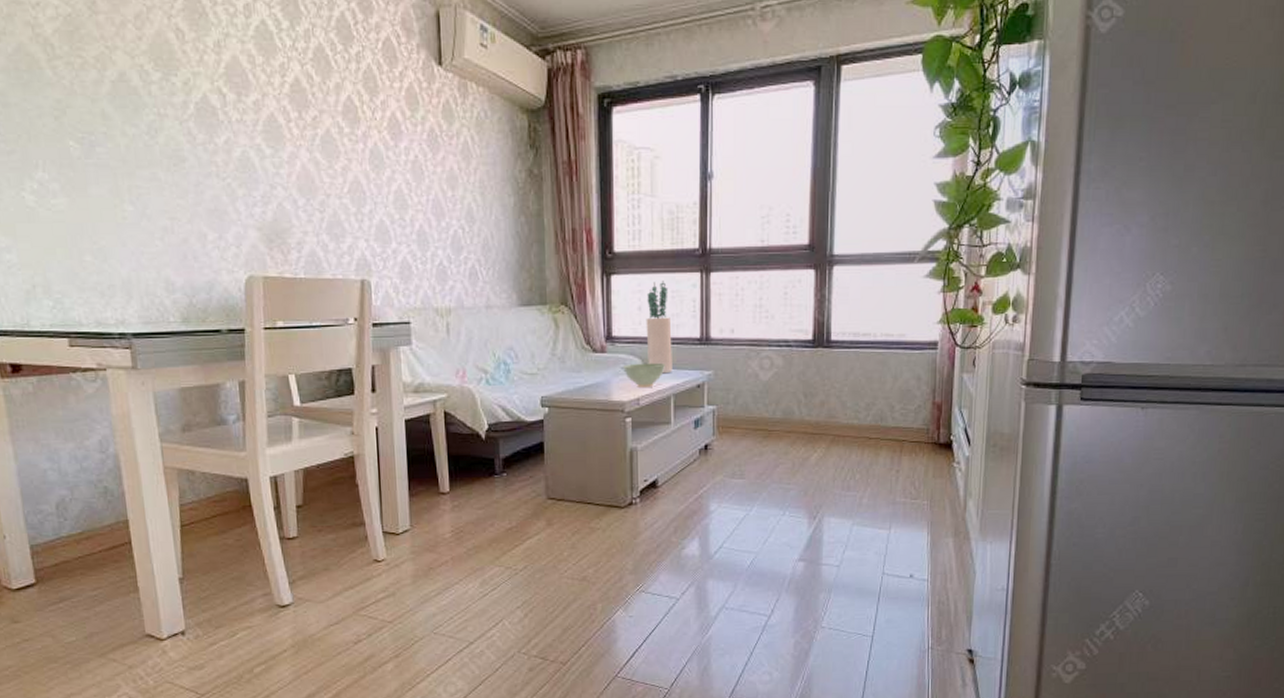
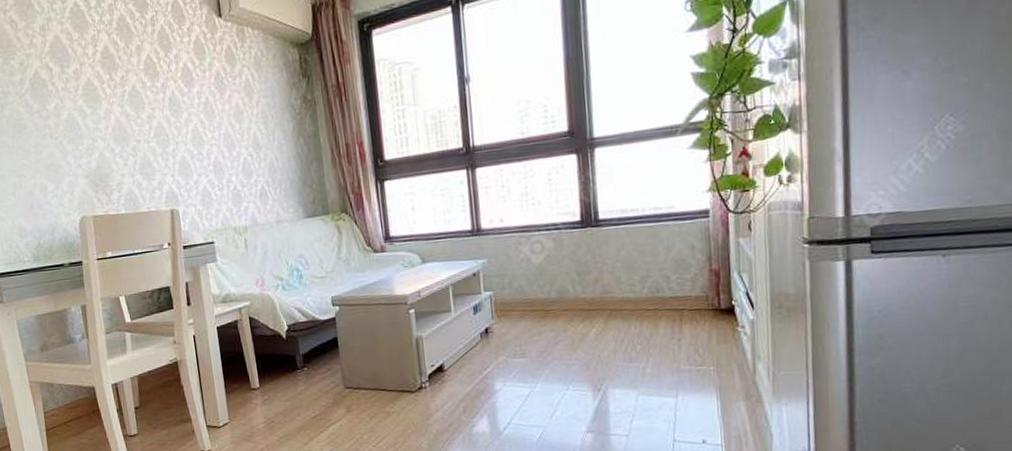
bowl: present [623,362,665,387] -> none [403,256,441,281]
vase: present [646,280,672,374] -> none [418,181,448,266]

